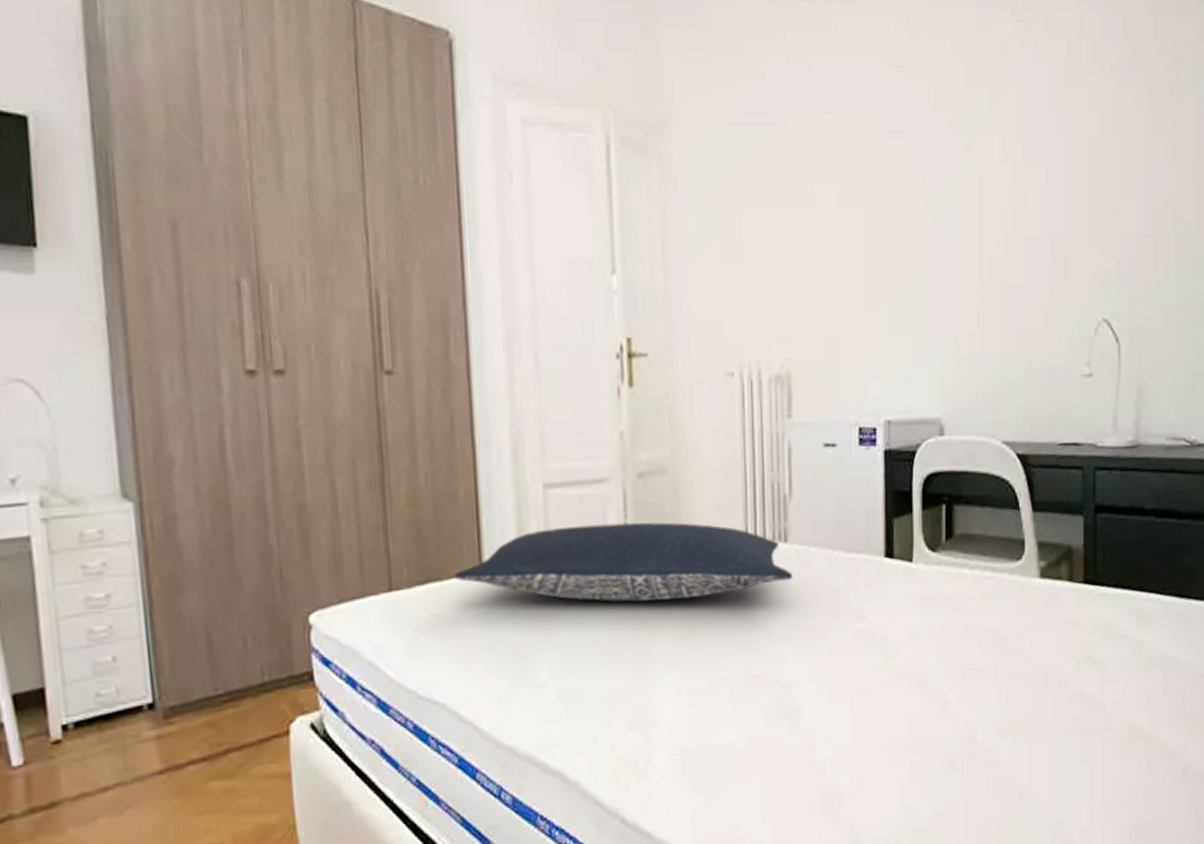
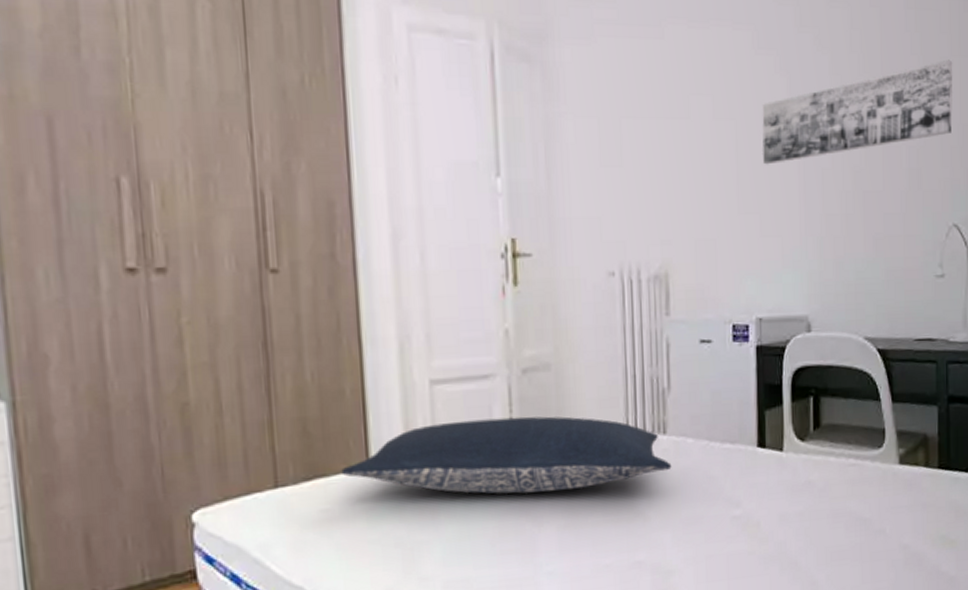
wall art: none [892,140,1105,258] -> present [762,59,953,165]

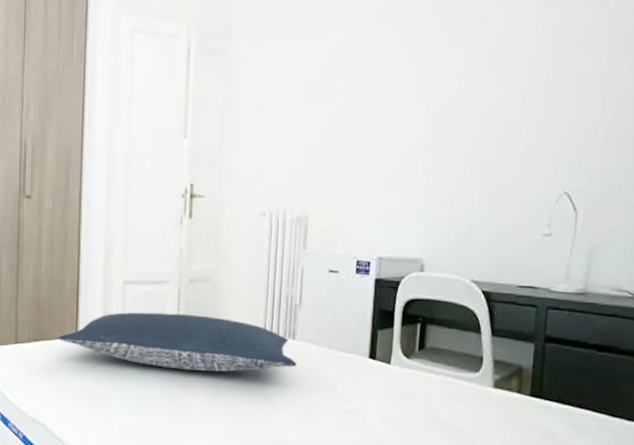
wall art: present [762,59,953,165] -> none [395,53,577,137]

